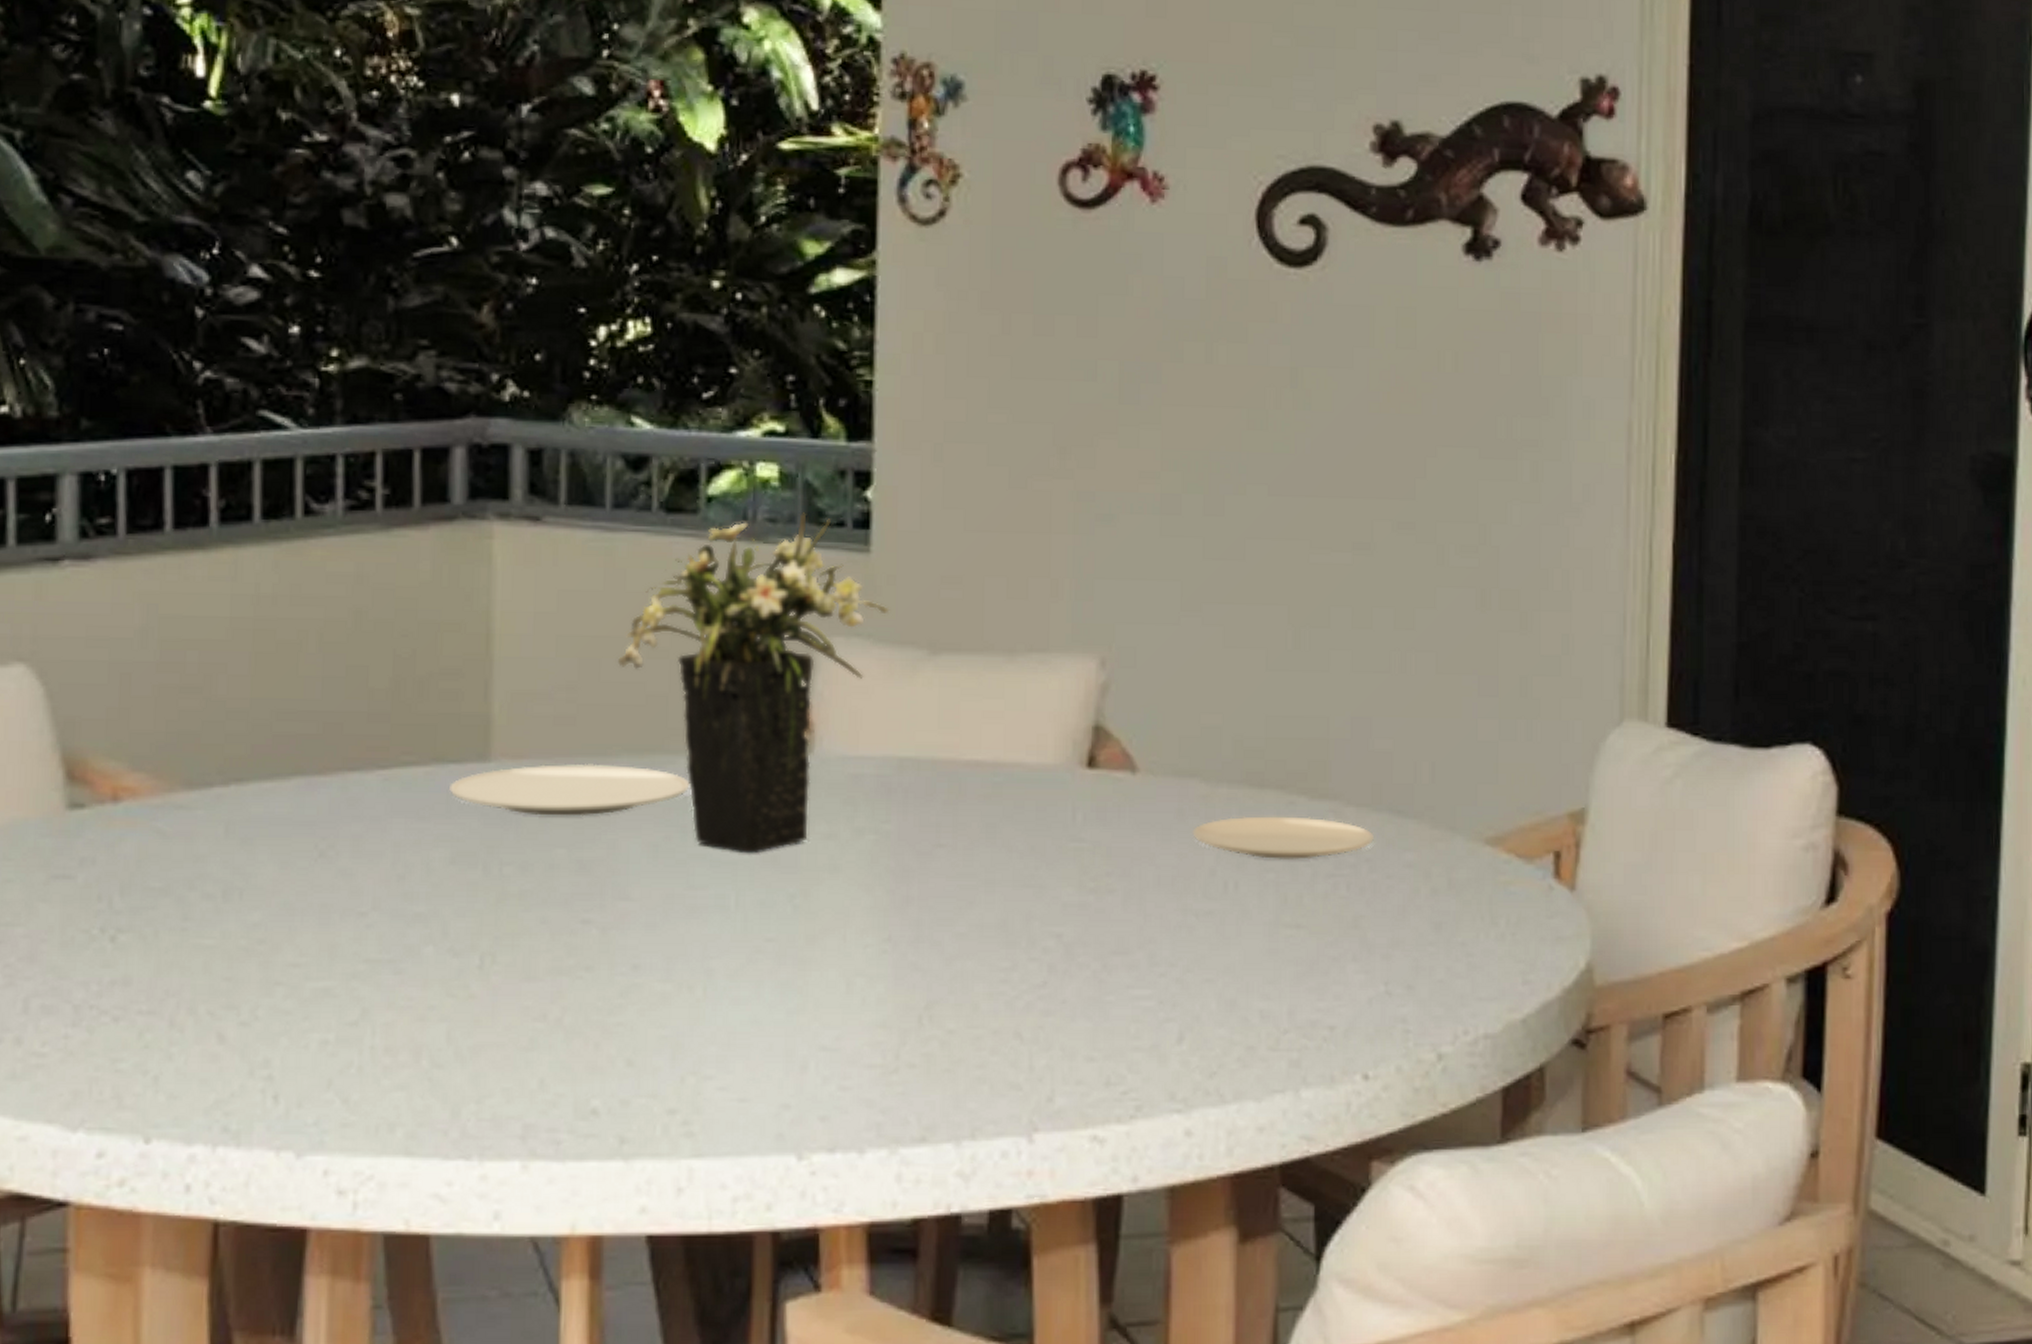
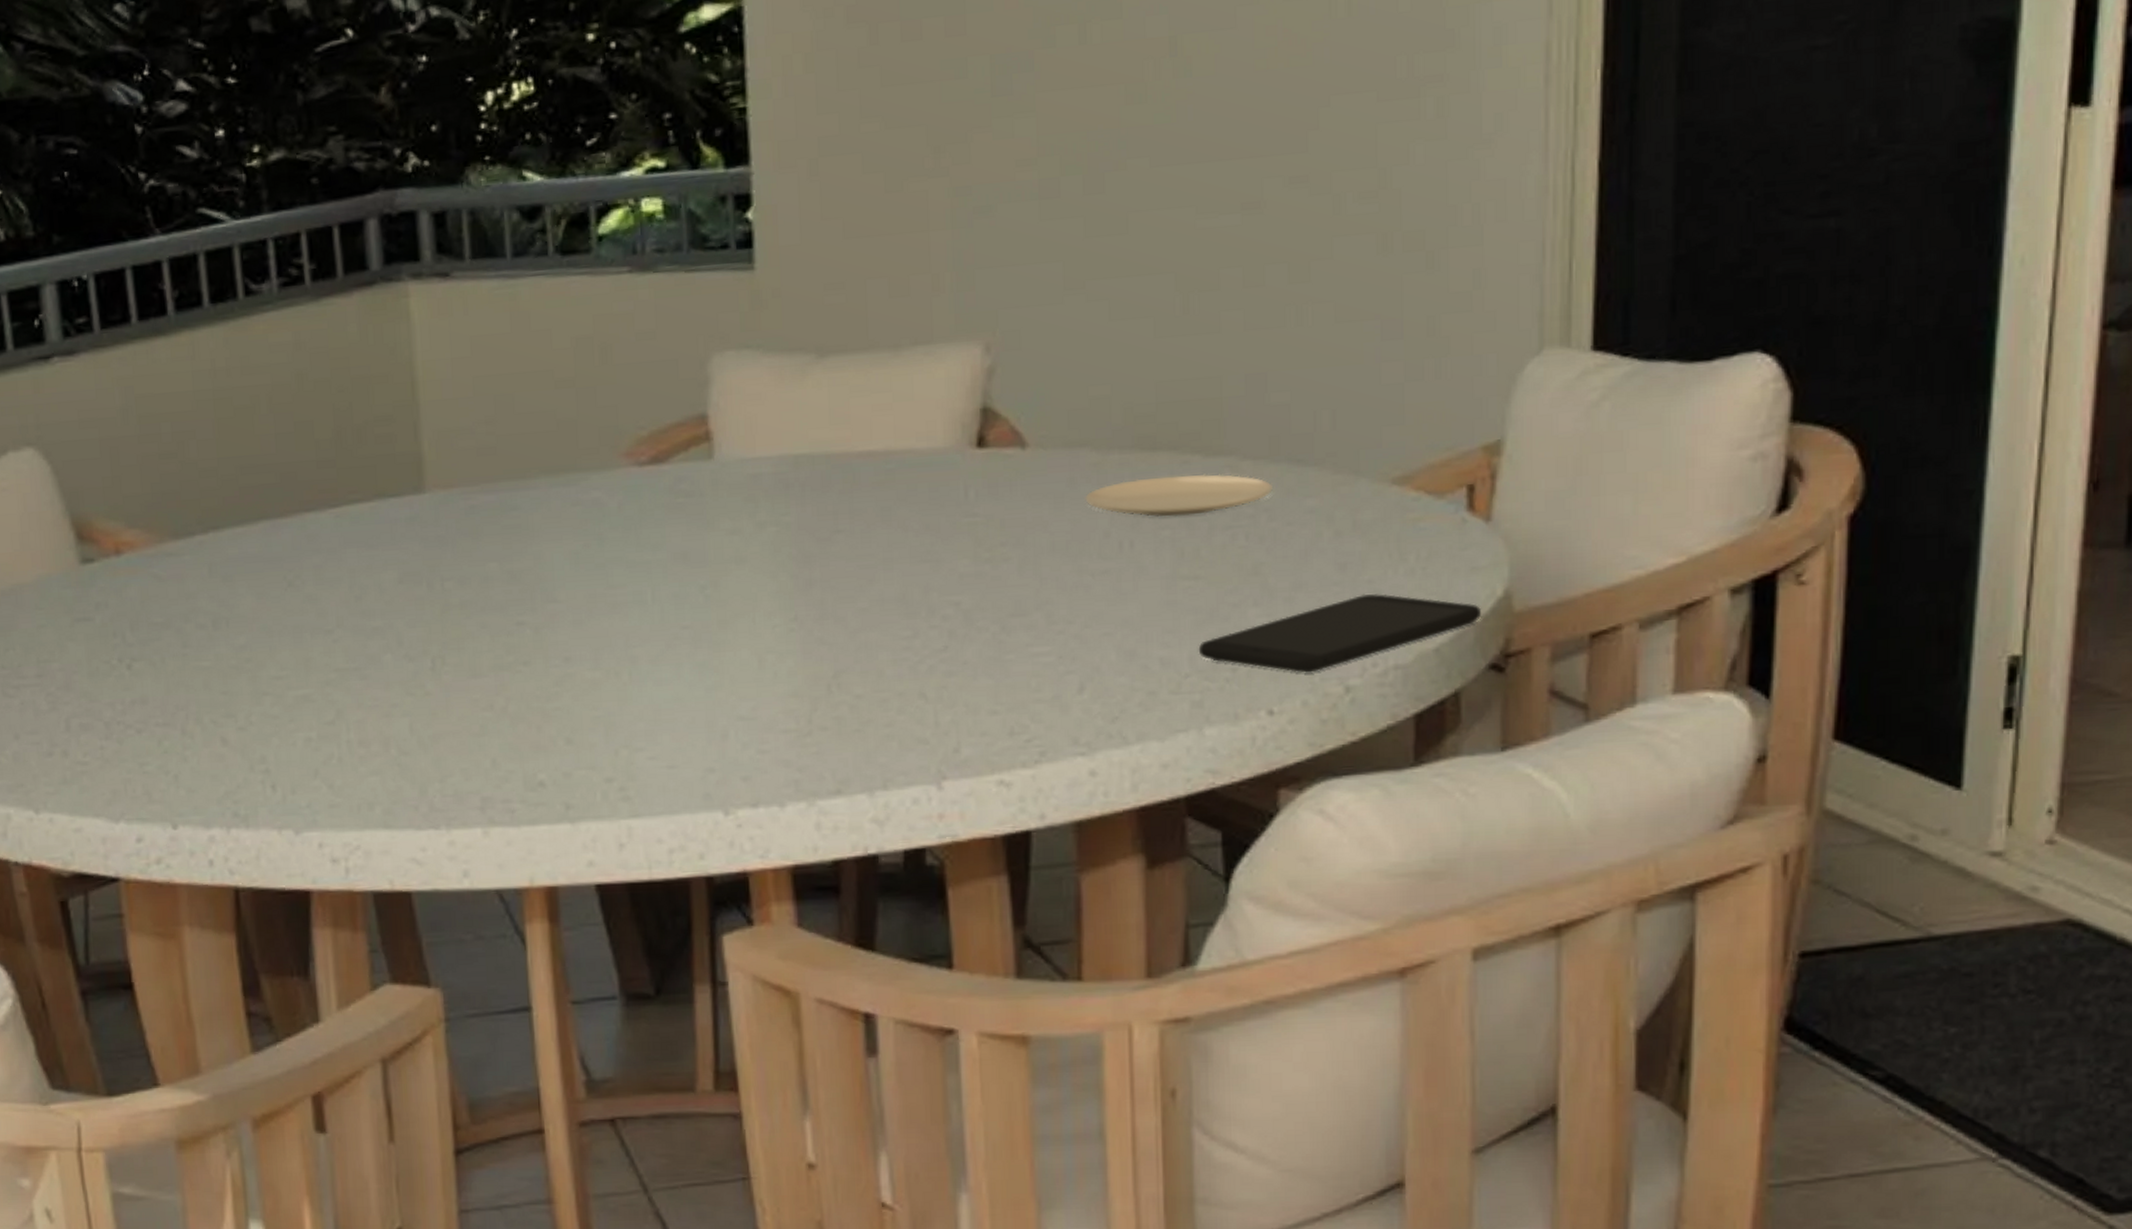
plate: present [449,763,690,816] -> none [392,486,603,536]
flower arrangement: present [618,512,890,853] -> none [529,240,777,553]
mobile phone: none [1297,956,1565,1035] -> present [1198,594,1481,672]

